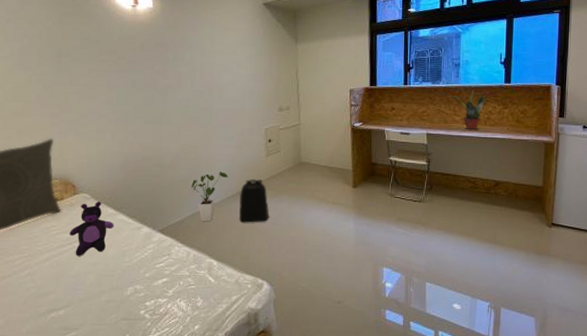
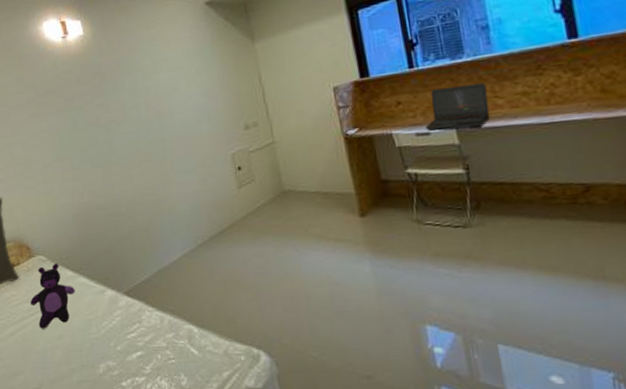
house plant: present [191,172,228,222] -> none [153,214,195,279]
backpack: present [239,179,270,223] -> none [212,218,255,276]
laptop computer: none [407,102,450,134] -> present [425,82,491,131]
potted plant: present [455,89,485,130] -> none [490,57,542,115]

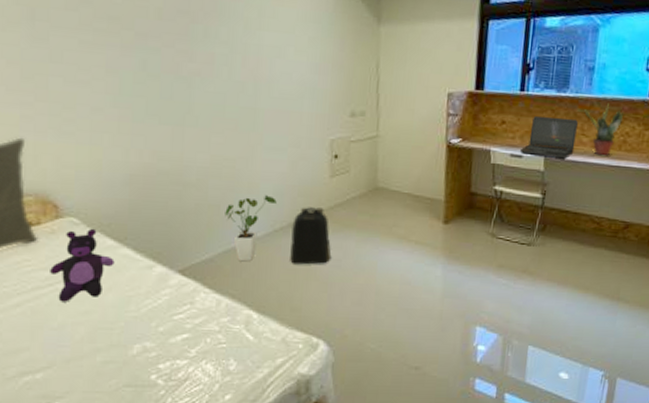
house plant: none [153,214,195,279] -> present [225,195,277,262]
backpack: none [212,218,255,276] -> present [290,207,332,264]
potted plant: none [490,57,542,115] -> present [584,103,623,156]

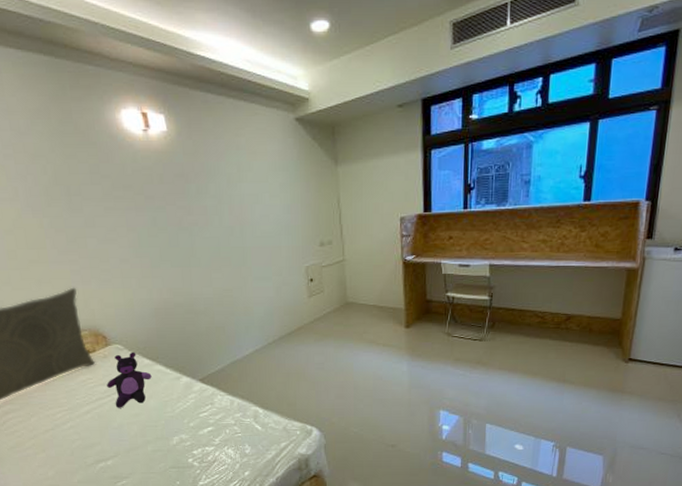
house plant: present [225,195,277,262] -> none [229,316,268,370]
backpack: present [290,207,332,264] -> none [282,323,316,369]
laptop computer: present [519,116,578,159] -> none [467,228,518,264]
potted plant: present [584,103,623,156] -> none [523,211,560,259]

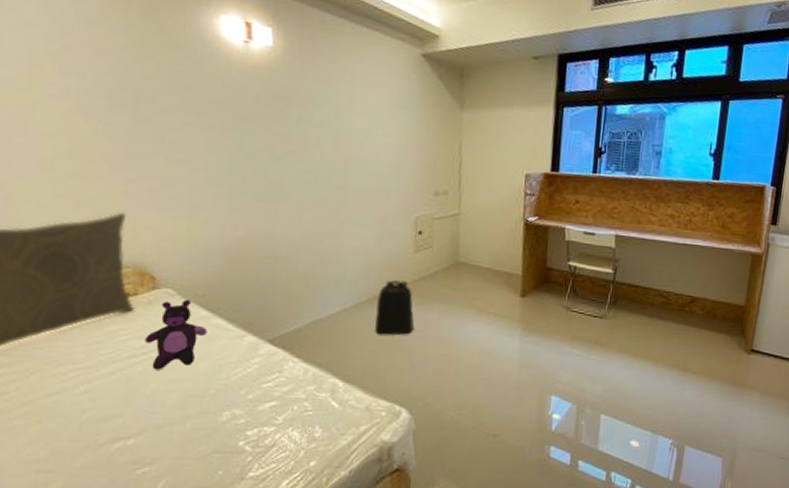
backpack: none [282,323,316,369] -> present [375,280,415,335]

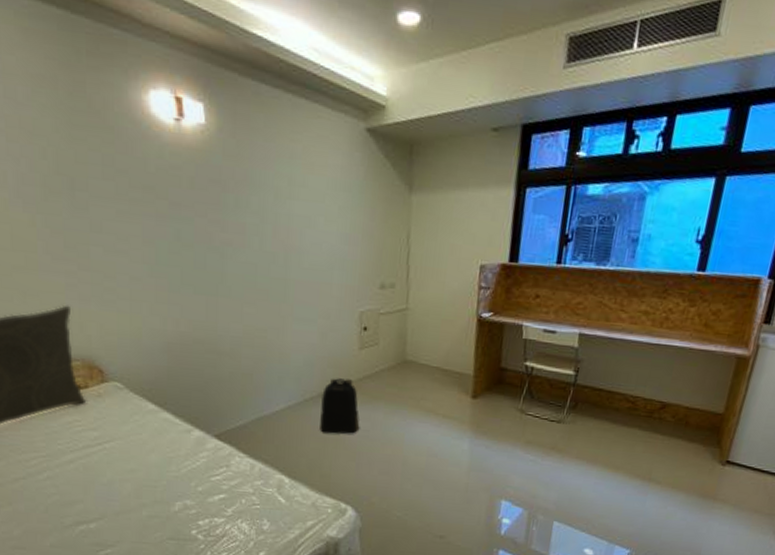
stuffed animal: present [145,299,208,370] -> none [98,392,156,461]

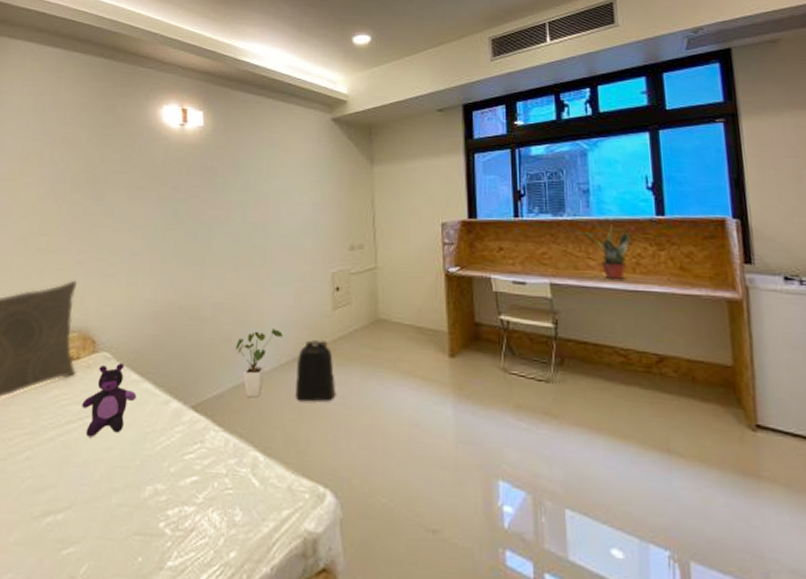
stuffed animal: none [98,392,156,461] -> present [82,362,137,438]
house plant: none [257,365,307,429] -> present [235,329,283,398]
potted plant: none [625,277,667,333] -> present [586,224,631,280]

